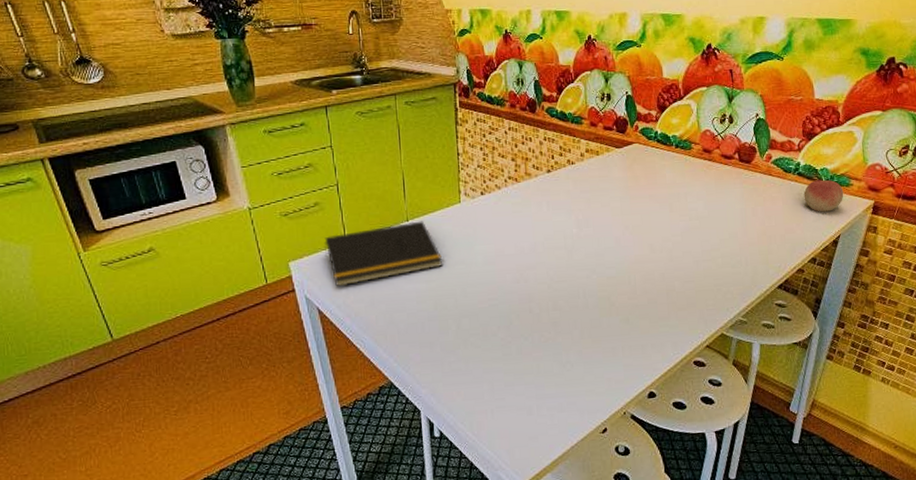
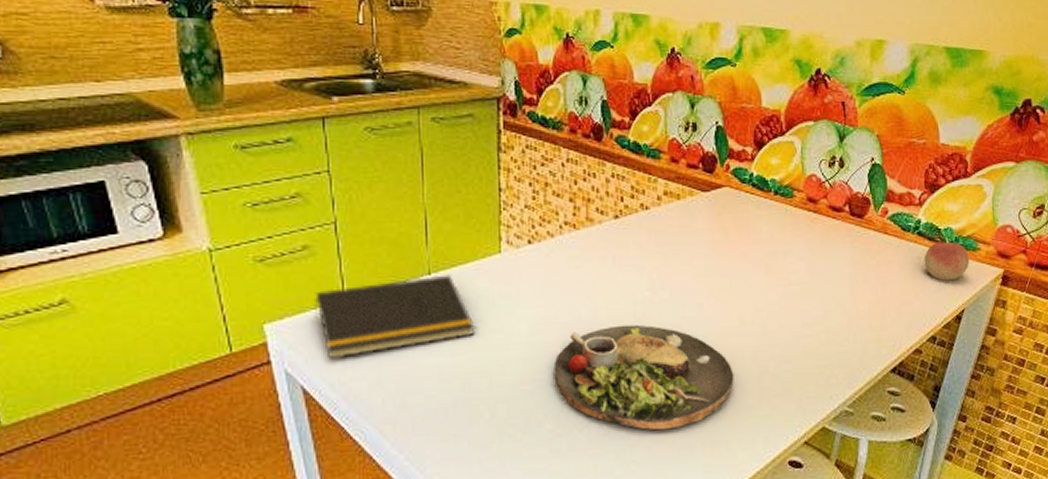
dinner plate: none [503,255,647,338] -> present [553,324,734,430]

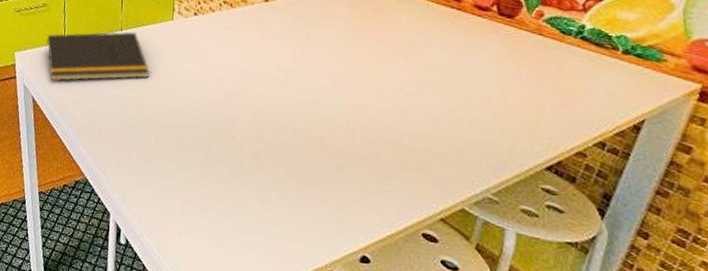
dinner plate: present [553,324,734,430] -> none [206,85,368,180]
fruit: present [924,241,970,281] -> none [589,48,652,89]

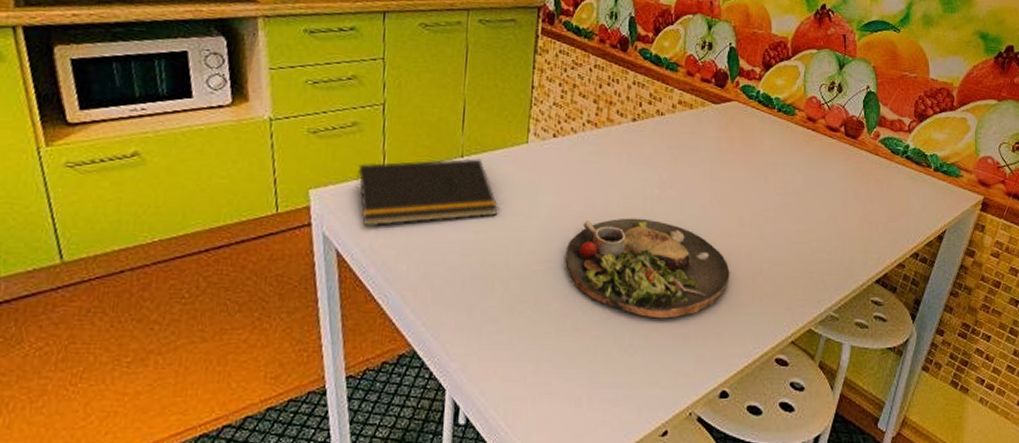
dinner plate: none [206,85,368,180] -> present [565,218,730,319]

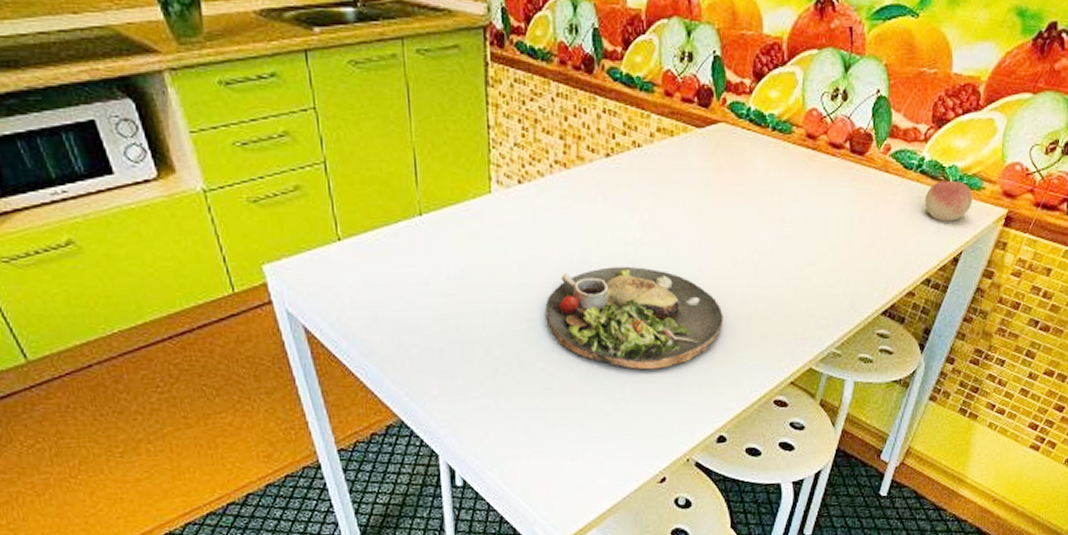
notepad: present [355,158,498,227] -> none [309,215,468,299]
fruit: none [910,166,953,203] -> present [924,180,973,222]

